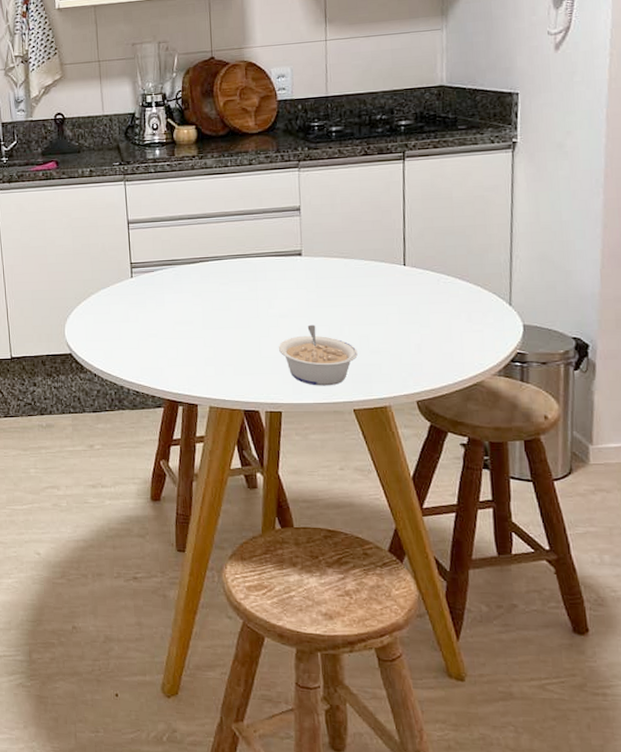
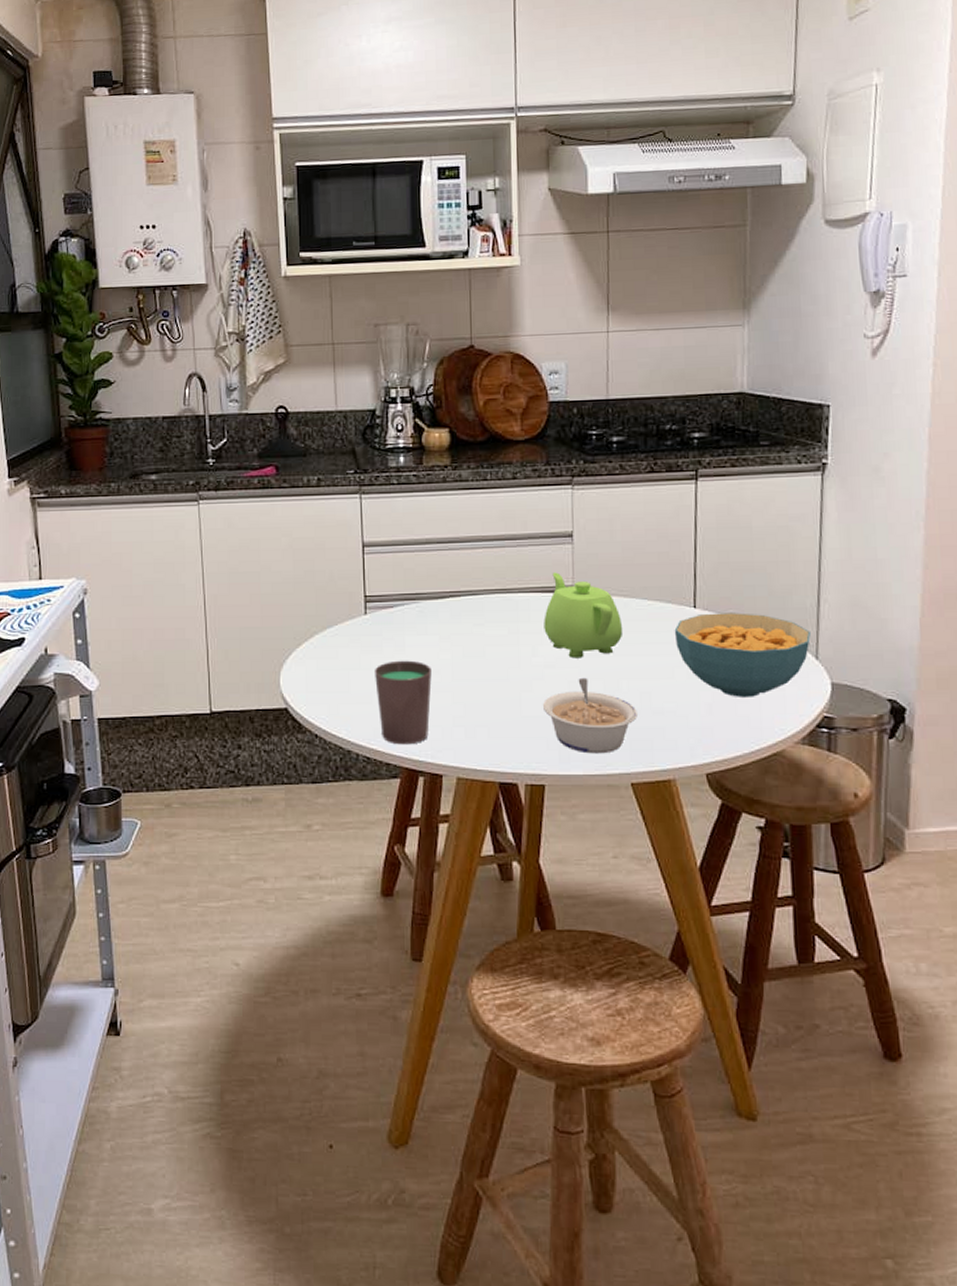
cup: none [140,313,187,381] -> present [375,660,432,745]
teapot: none [277,240,344,309] -> present [544,572,623,659]
cereal bowl: none [387,268,505,338] -> present [674,613,811,697]

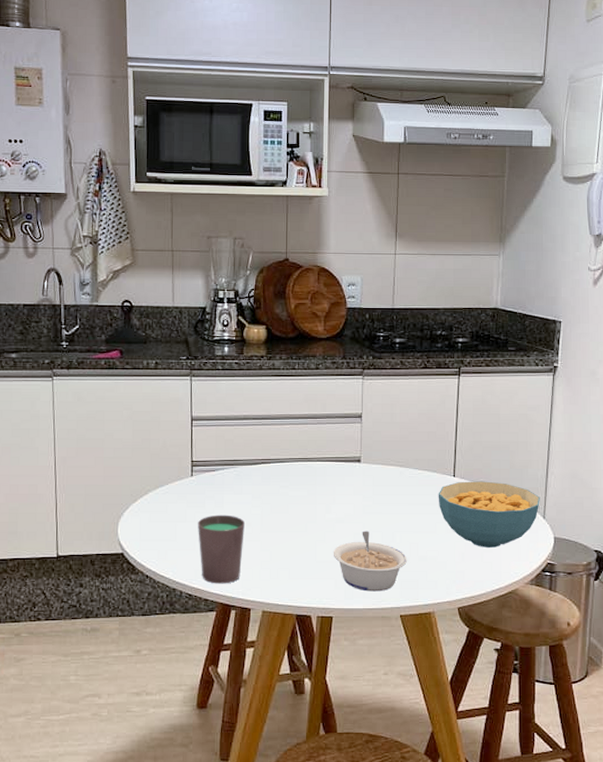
teapot: present [544,572,623,659] -> none [336,446,399,515]

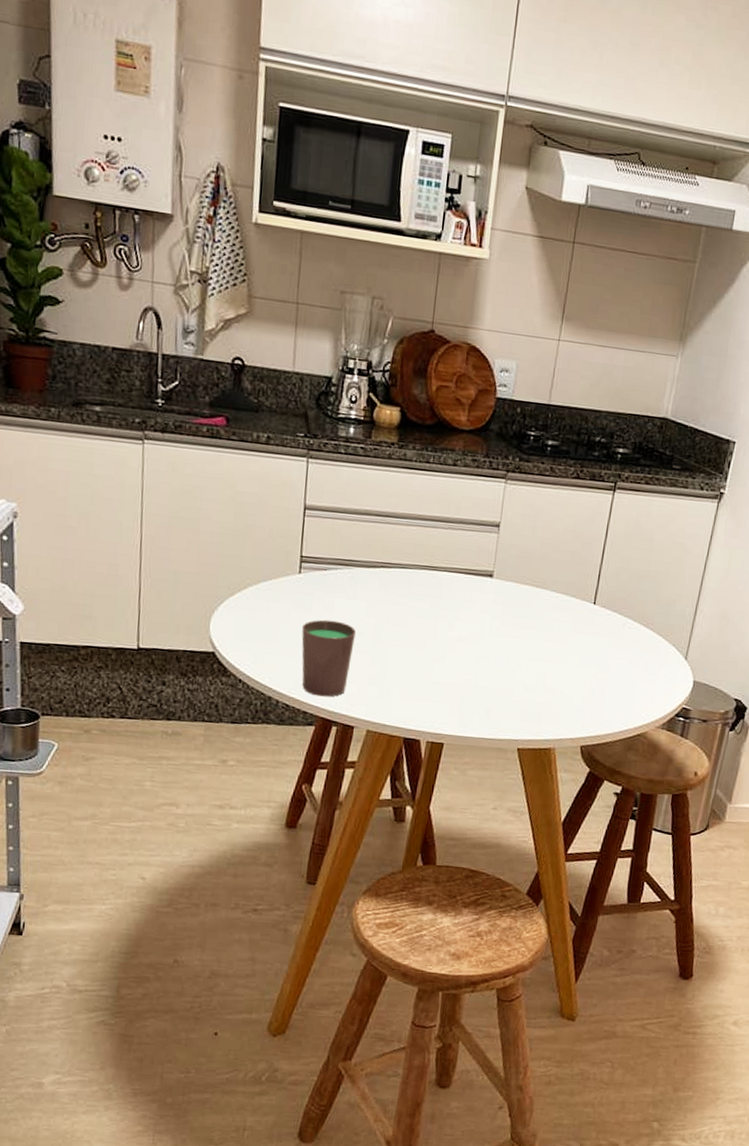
legume: present [333,530,407,592] -> none [451,653,532,722]
cereal bowl: present [438,481,540,548] -> none [573,610,685,686]

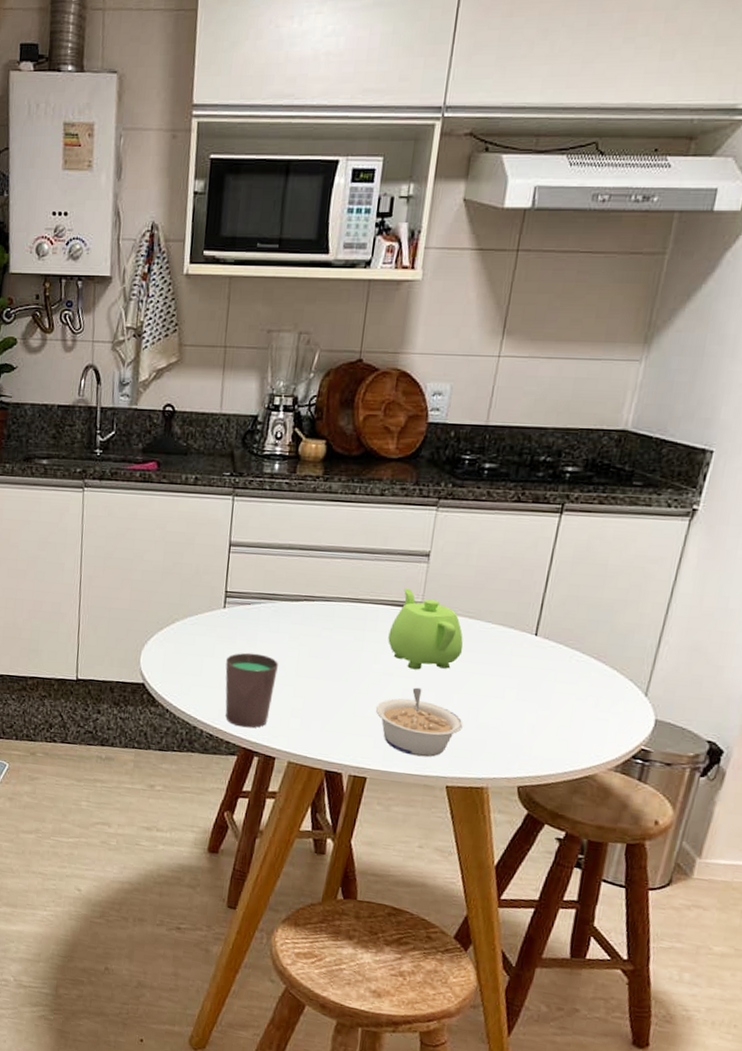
legume: none [451,653,532,722] -> present [375,687,463,758]
teapot: none [462,557,531,637] -> present [388,588,464,670]

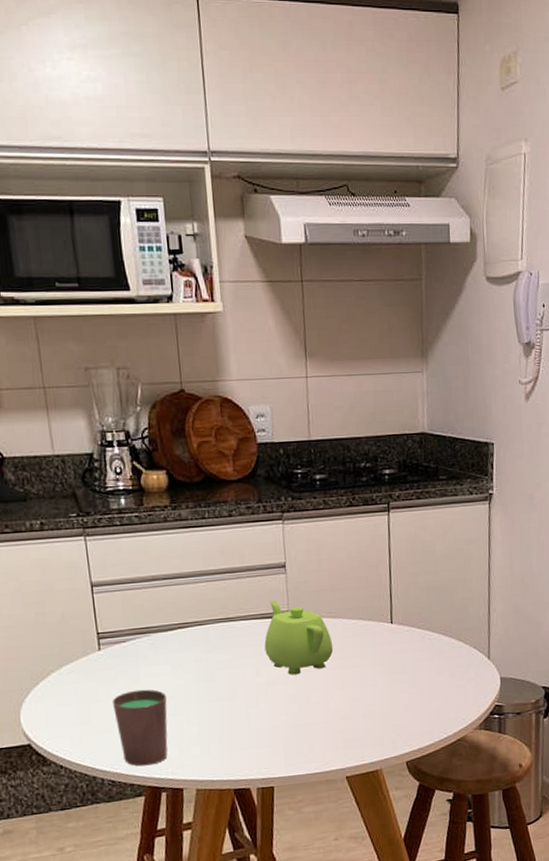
legume: present [375,687,463,758] -> none [267,691,349,756]

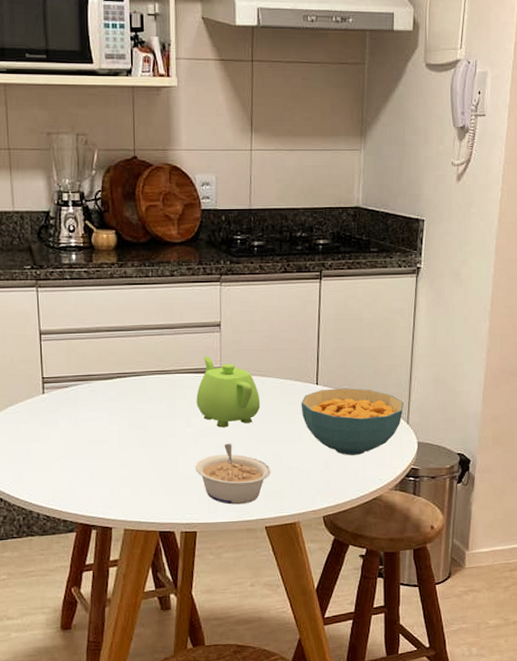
cup: present [113,689,168,766] -> none [52,432,102,504]
legume: none [267,691,349,756] -> present [195,443,271,505]
cereal bowl: none [376,625,484,696] -> present [301,388,404,455]

